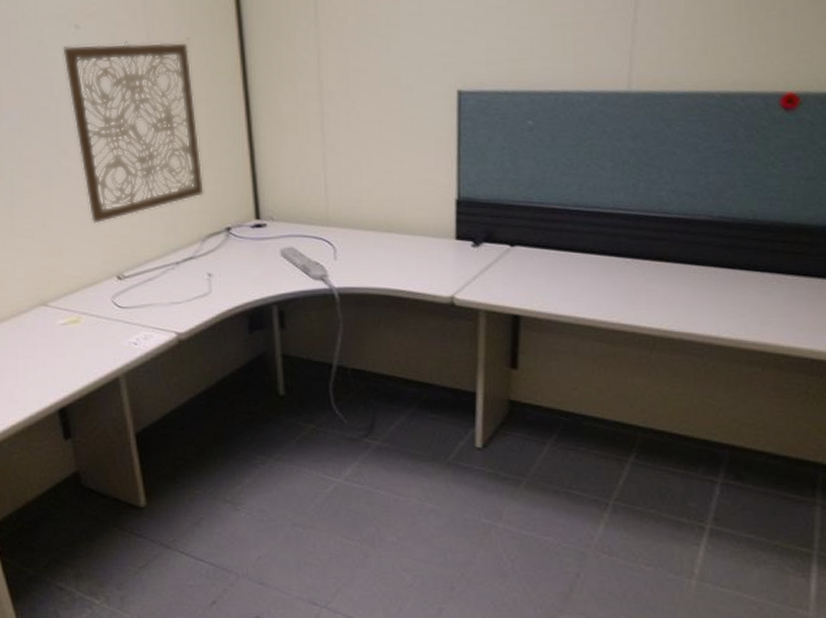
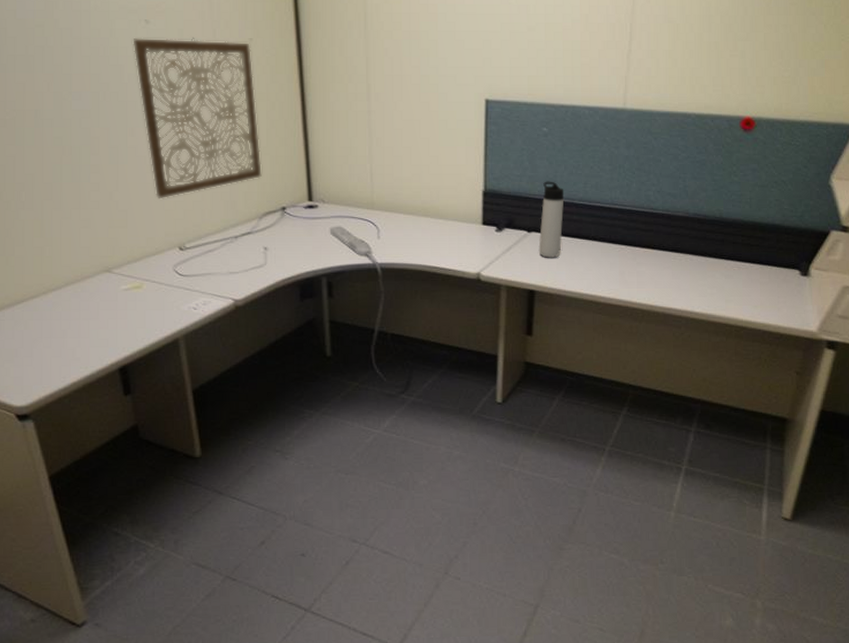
thermos bottle: none [524,184,555,276] -> present [538,181,565,258]

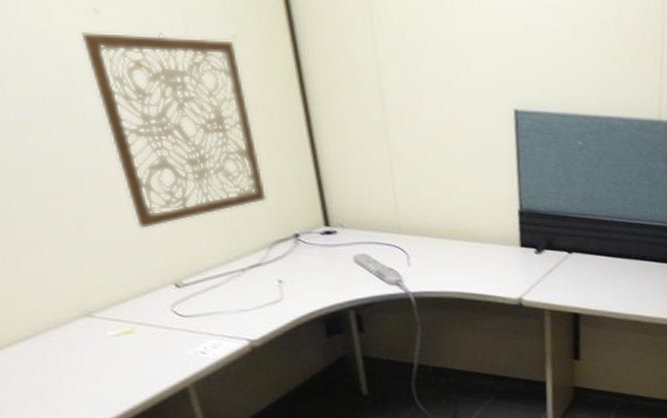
thermos bottle: present [538,181,565,258] -> none [580,198,604,279]

